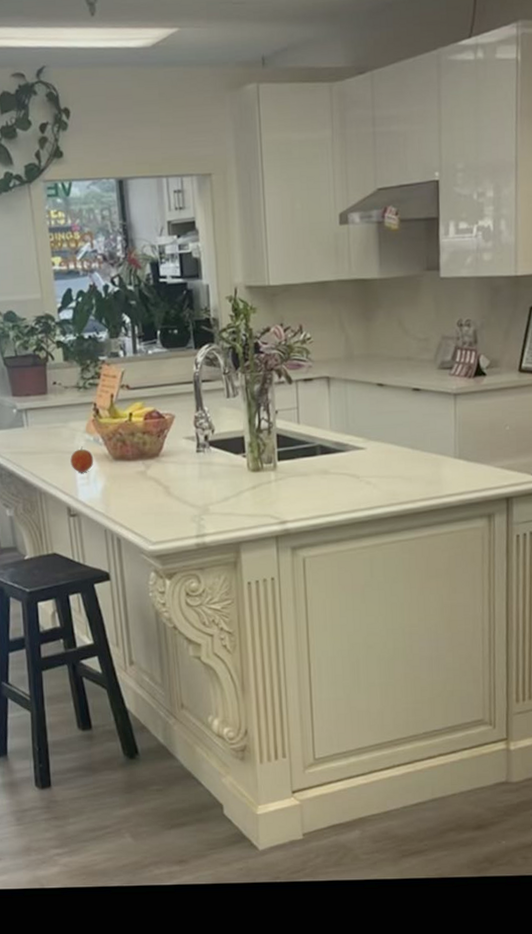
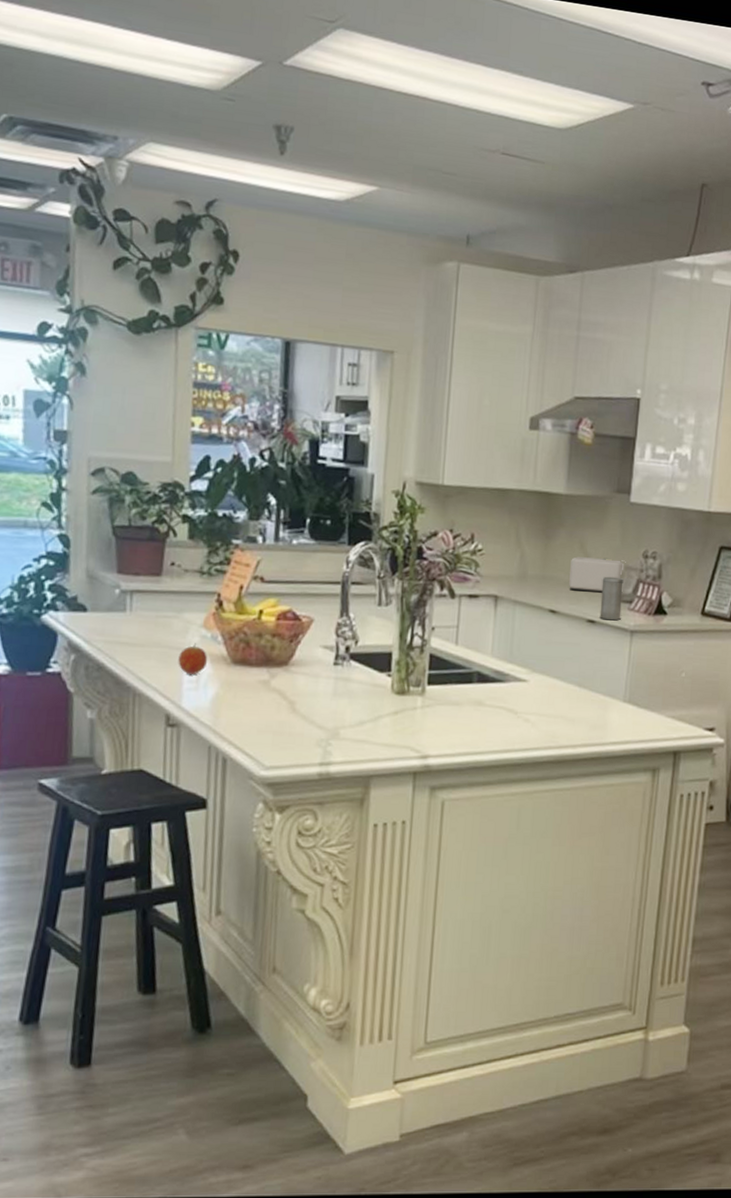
toaster: none [391,331,443,364] -> present [569,557,626,594]
canister: none [422,347,444,387] -> present [599,576,624,621]

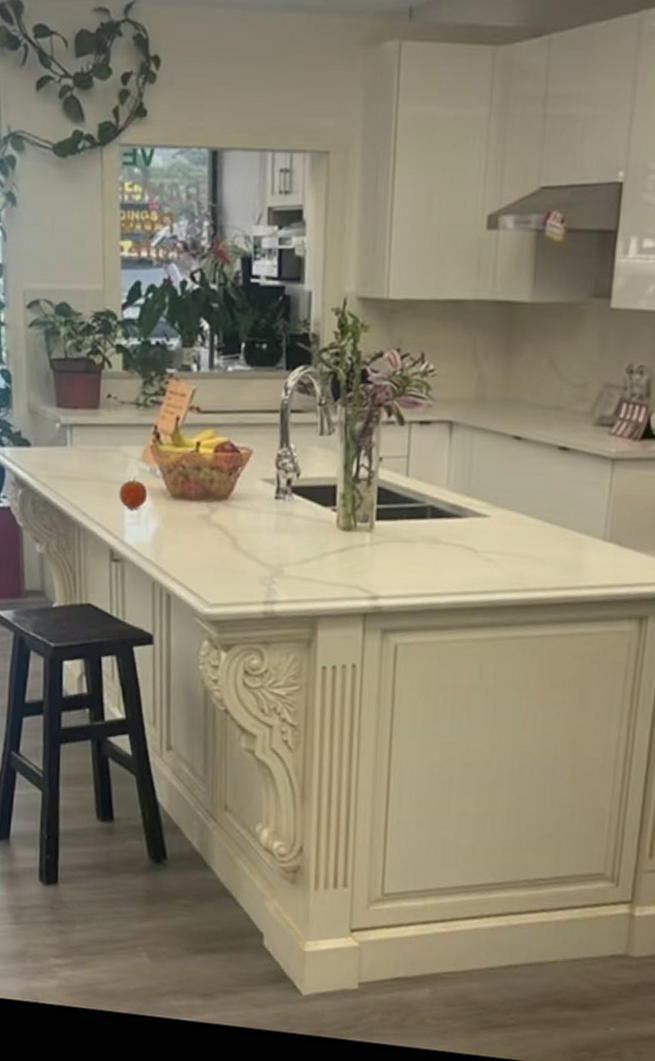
toaster: present [569,557,626,594] -> none [536,374,606,417]
canister: present [599,576,624,621] -> none [573,396,603,448]

